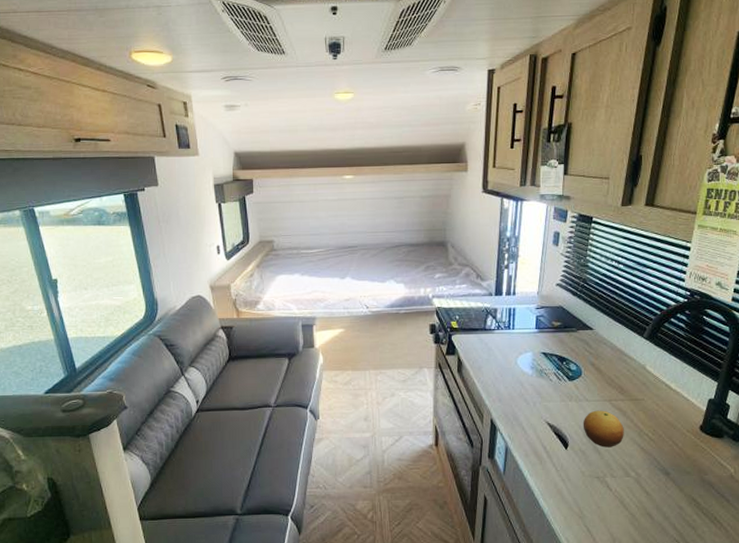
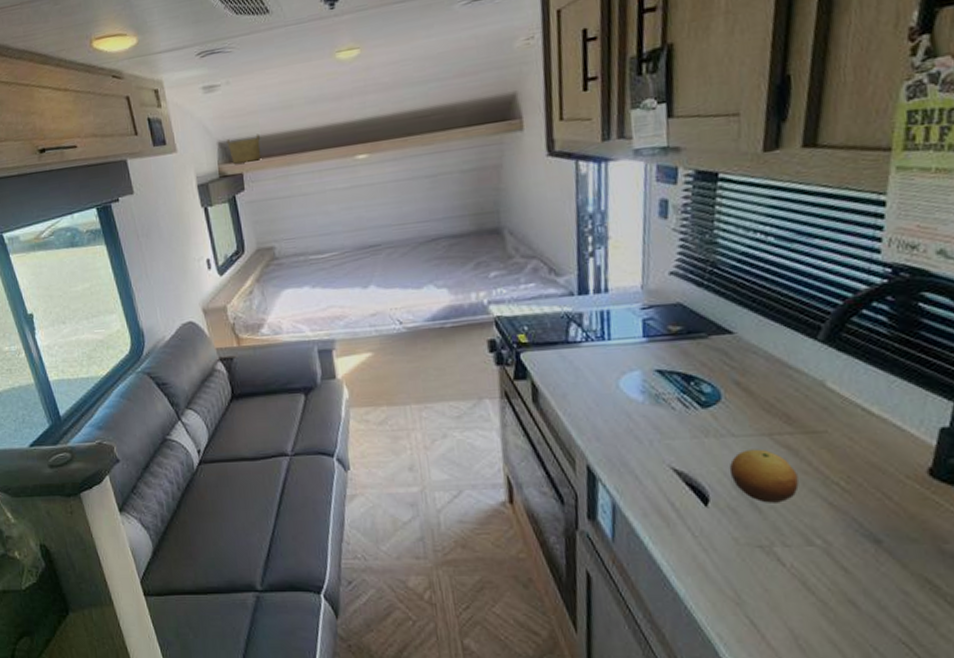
basket: none [242,150,269,172] -> present [227,135,261,165]

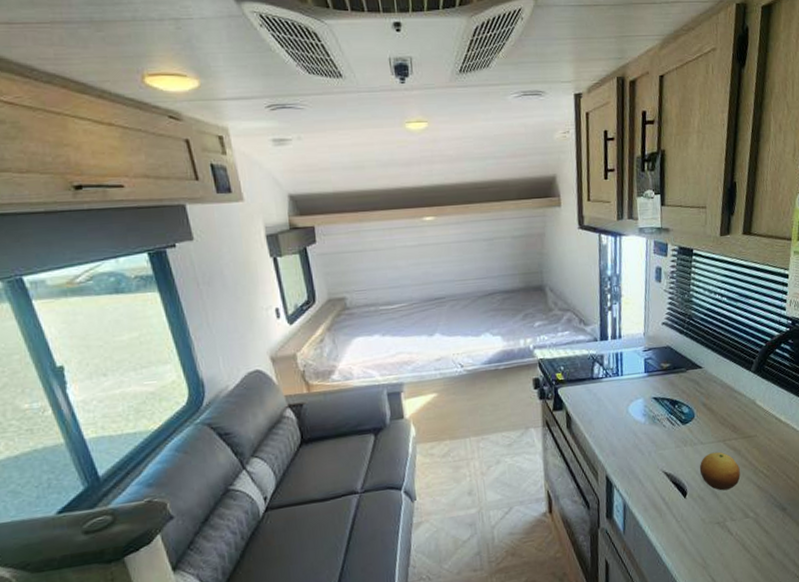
basket: present [227,135,261,165] -> none [298,191,333,218]

